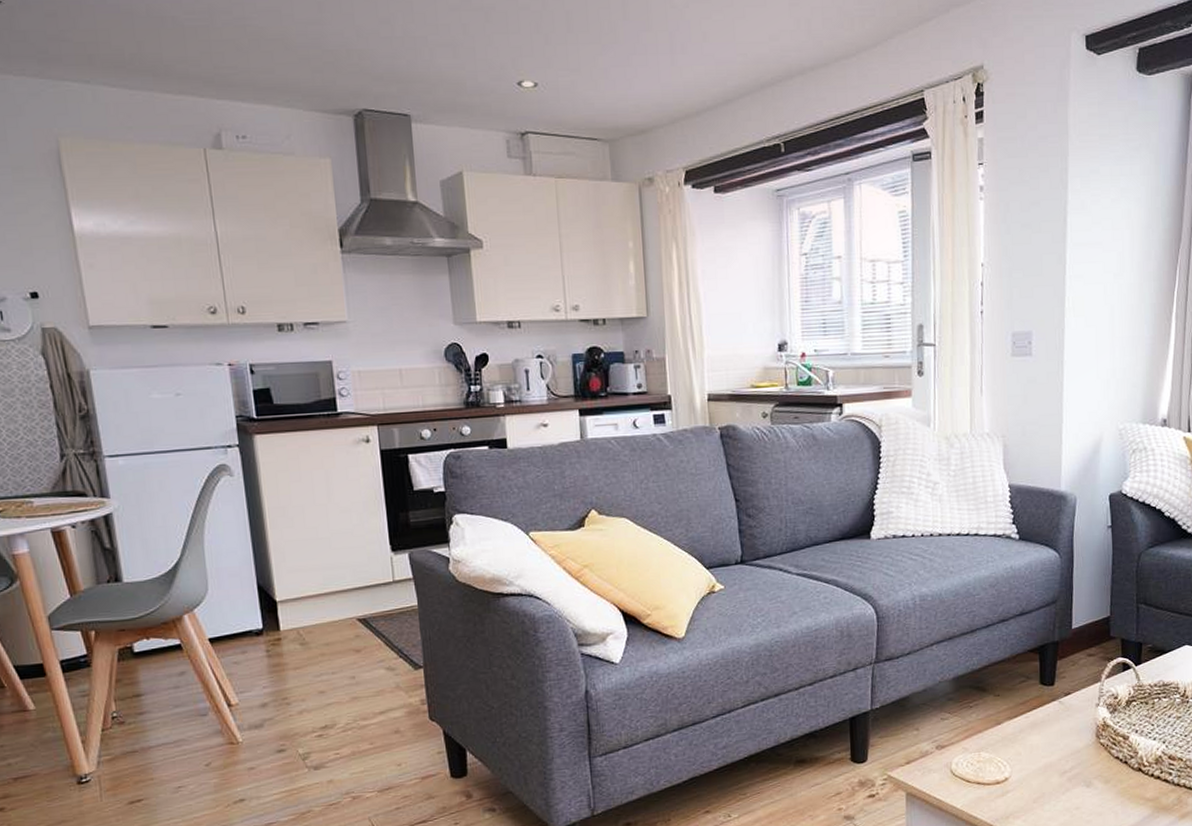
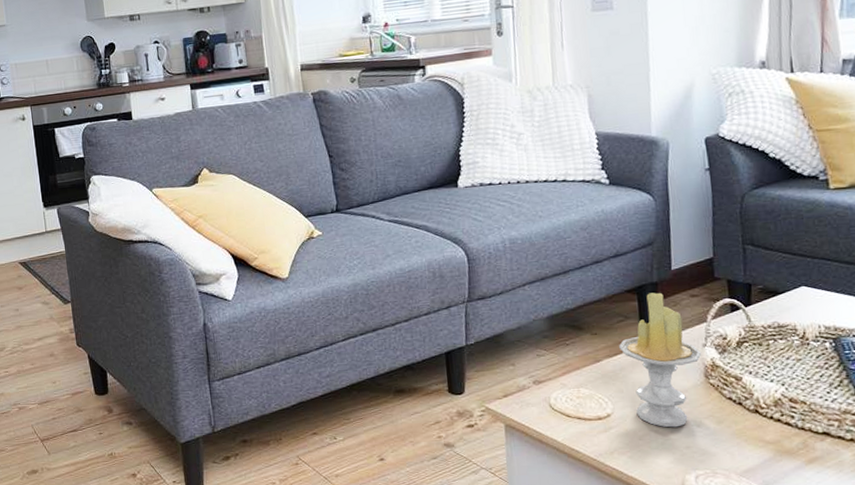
candle: none [1020,651,1095,789] -> present [619,292,702,428]

